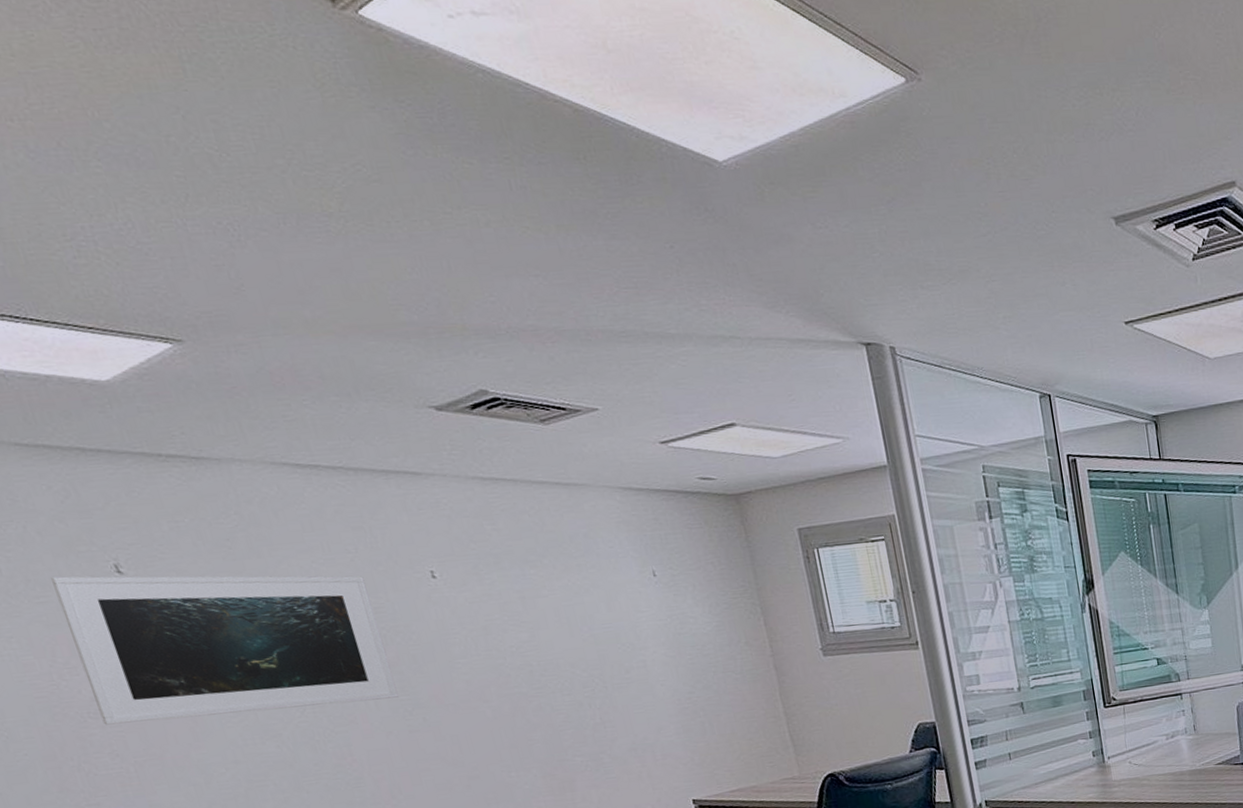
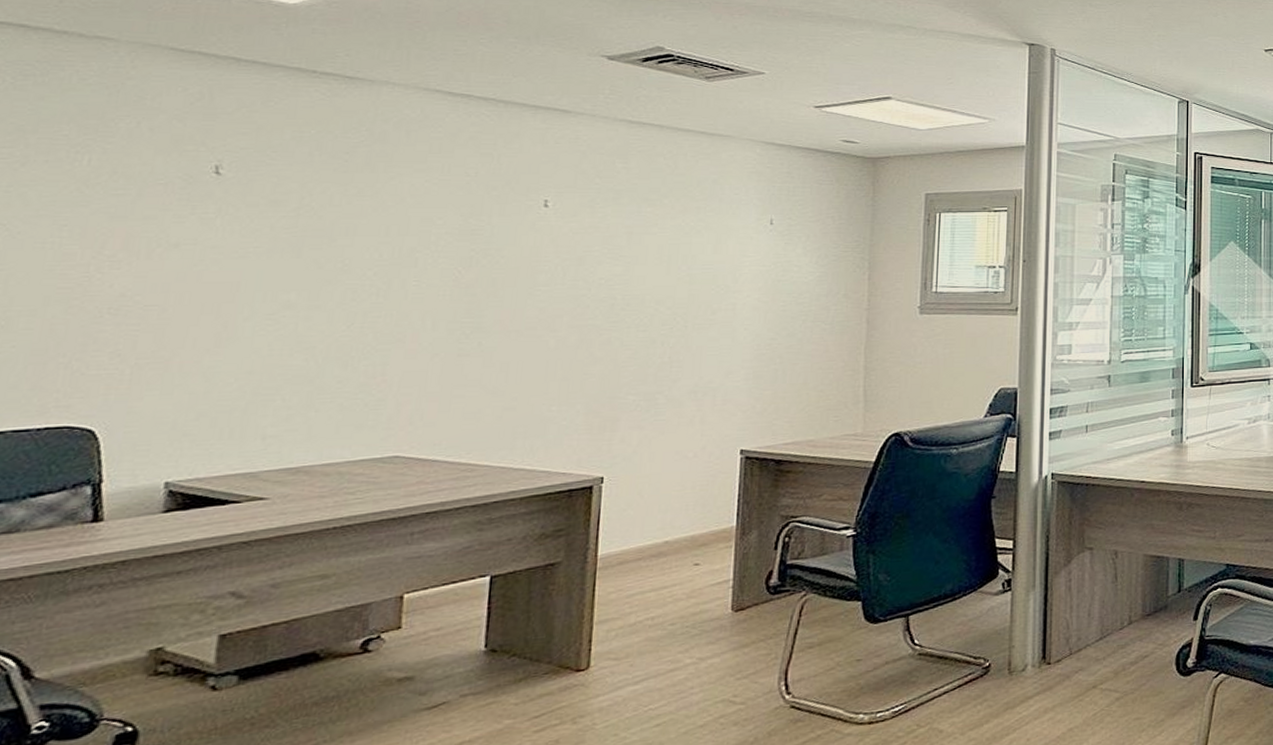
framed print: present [51,575,399,725] -> none [121,172,473,323]

